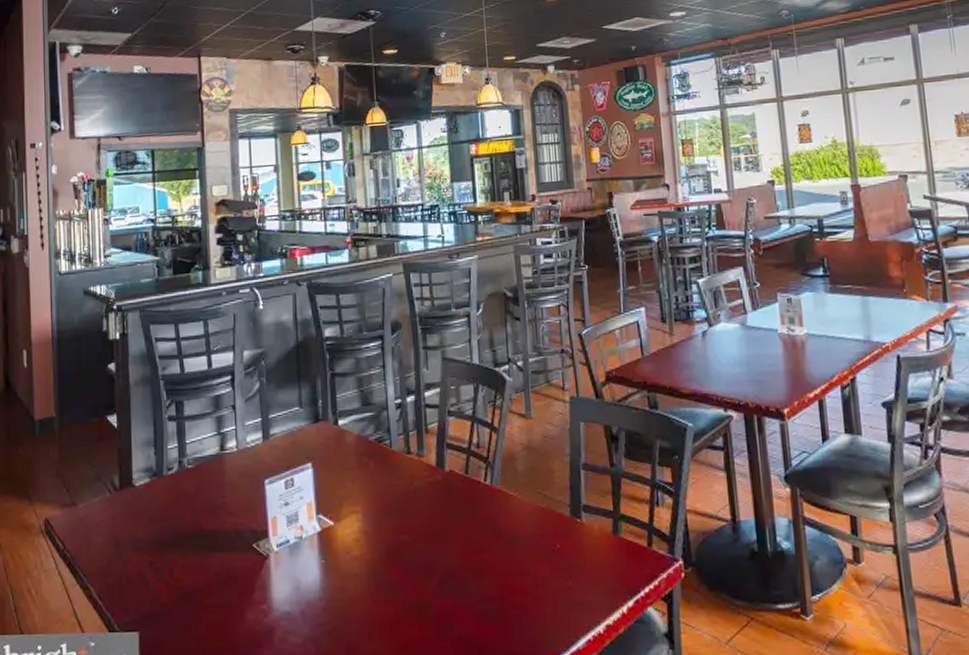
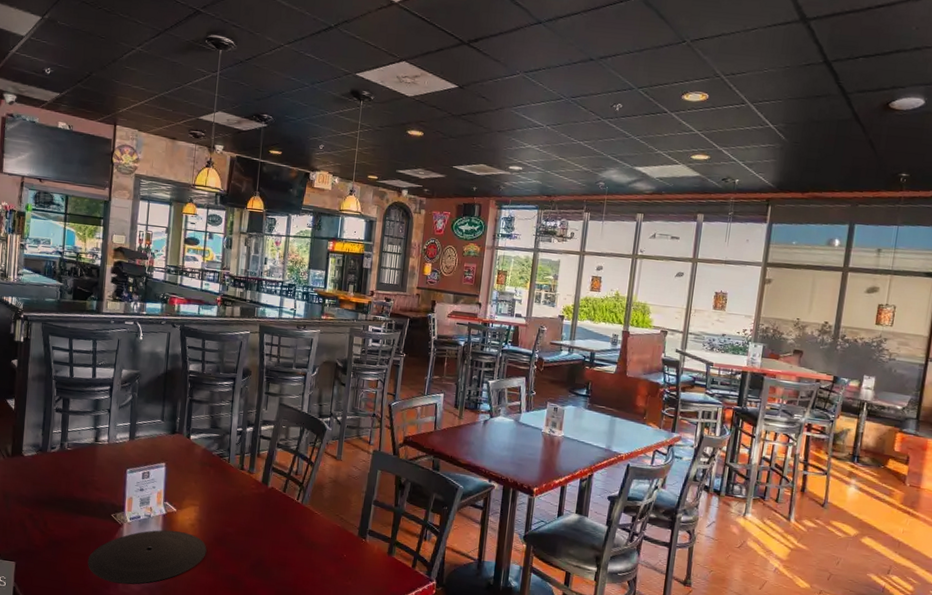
plate: none [230,552,380,638] -> present [87,530,207,584]

